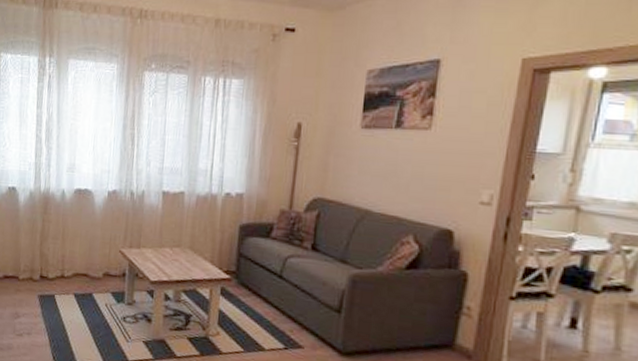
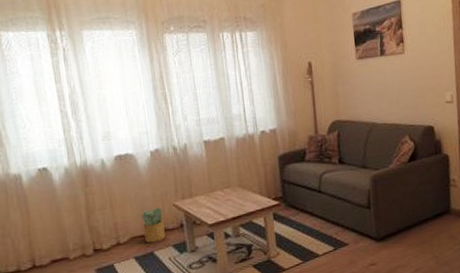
potted plant: none [86,249,109,285] -> present [139,207,165,243]

